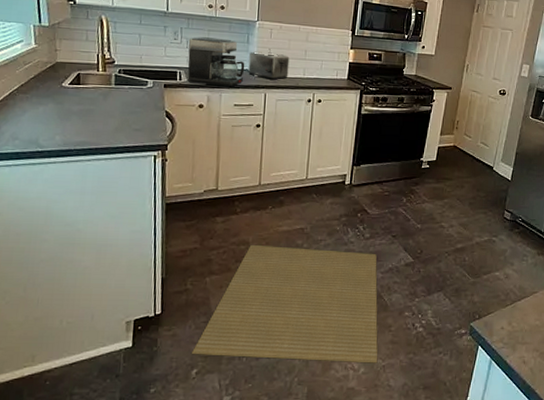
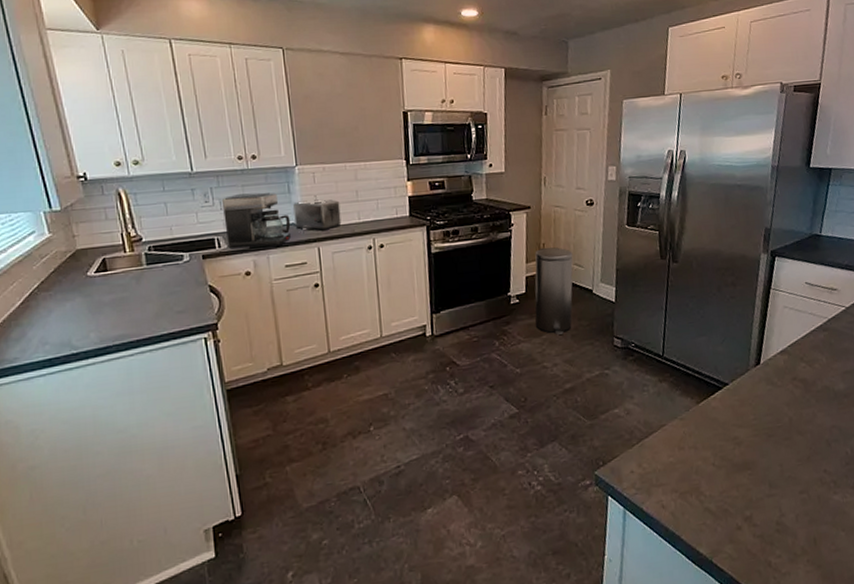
doormat: present [191,244,378,363] -> none [282,410,496,556]
pedal bin: none [440,124,481,201] -> present [535,247,573,335]

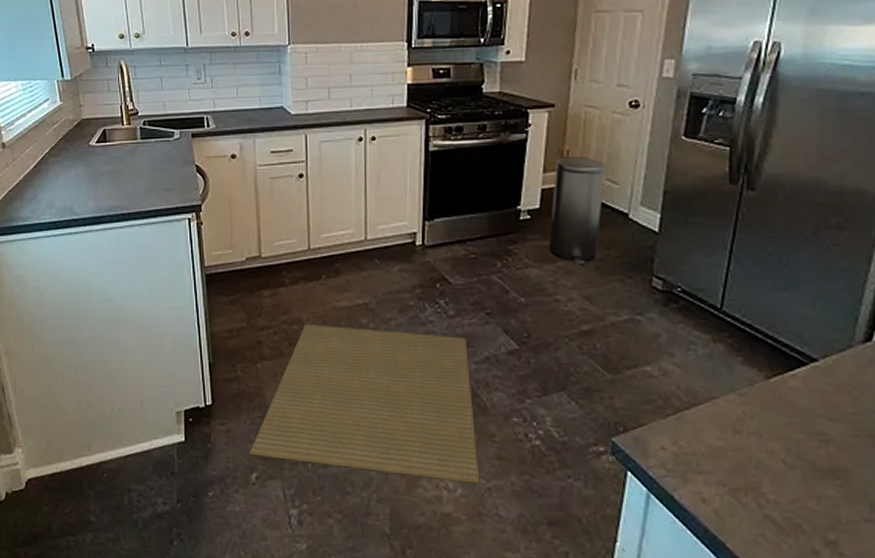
coffee maker: present [221,192,292,249] -> none [213,71,279,130]
doormat: none [282,410,496,556] -> present [248,323,480,484]
toaster: present [293,199,342,231] -> none [283,82,332,117]

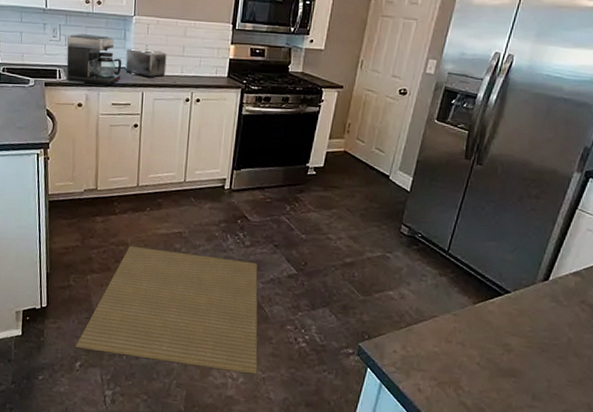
coffee maker: none [213,71,279,130] -> present [66,34,122,85]
toaster: none [283,82,332,117] -> present [125,48,167,78]
pedal bin: present [549,155,606,264] -> none [328,127,377,212]

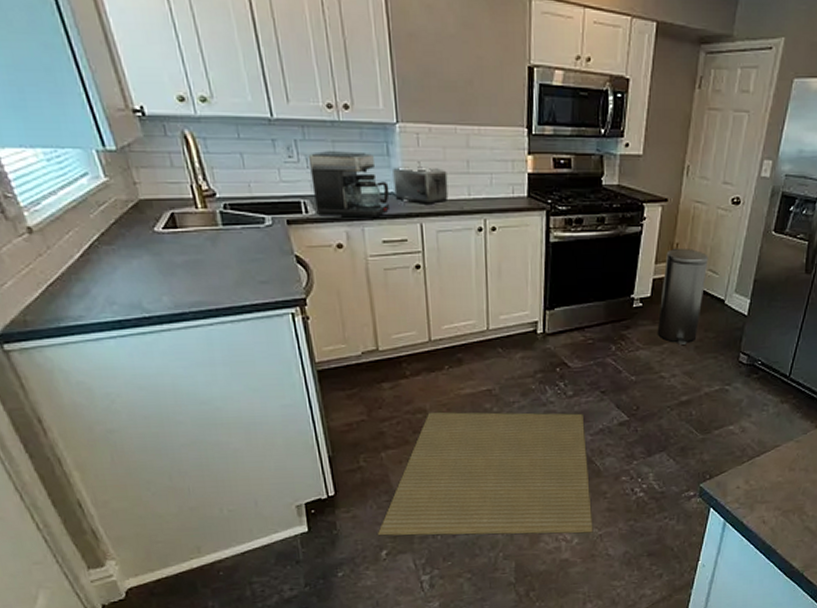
pedal bin: none [328,127,377,212] -> present [658,248,709,345]

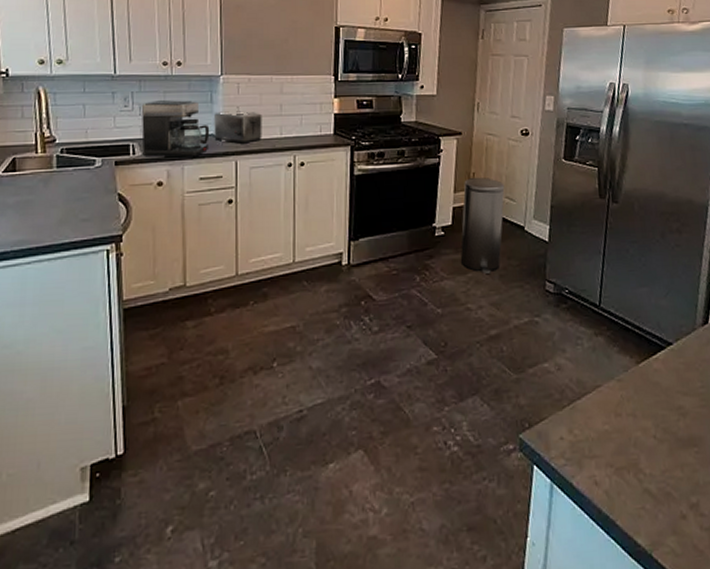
doormat: present [377,412,593,536] -> none [164,351,404,507]

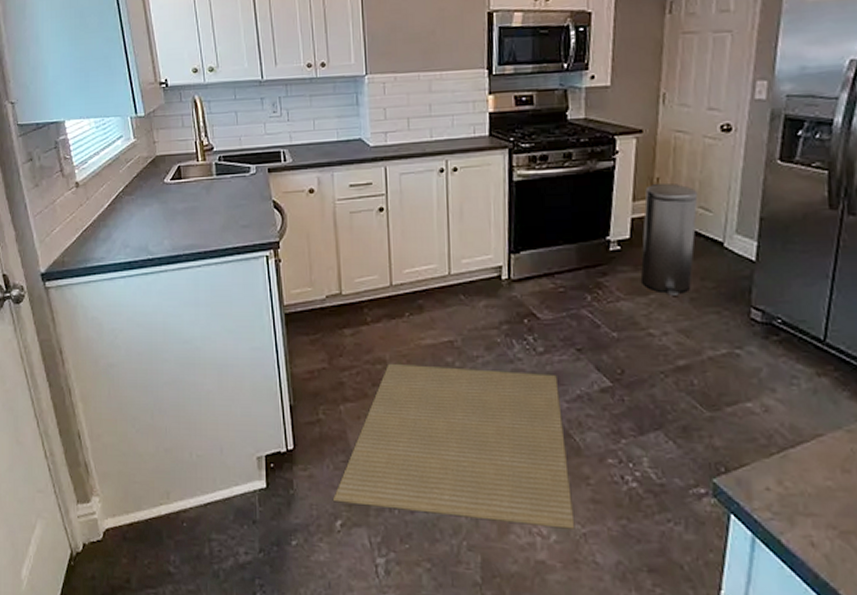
coffee maker: present [141,100,210,158] -> none [289,103,358,164]
doormat: none [164,351,404,507] -> present [332,363,575,530]
toaster: present [214,111,262,144] -> none [361,113,412,149]

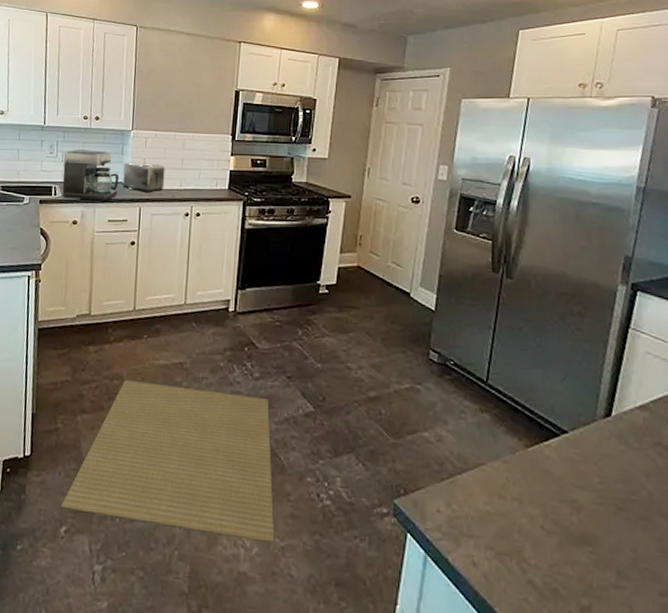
coffee maker: none [289,103,358,164] -> present [62,150,119,201]
toaster: none [361,113,412,149] -> present [122,162,165,193]
pedal bin: present [641,183,698,296] -> none [344,239,392,335]

